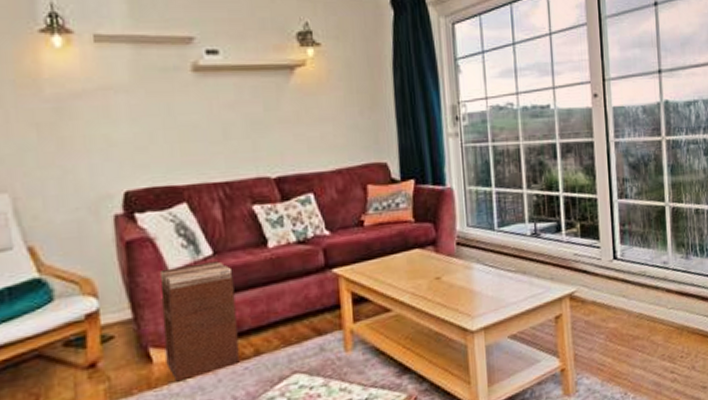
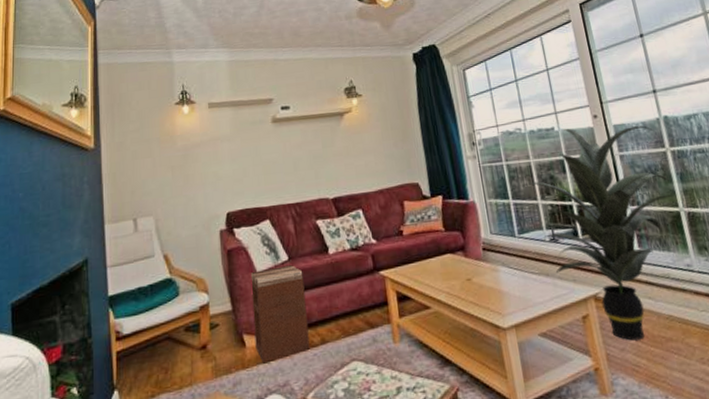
indoor plant: none [507,106,661,340] -> present [521,125,672,341]

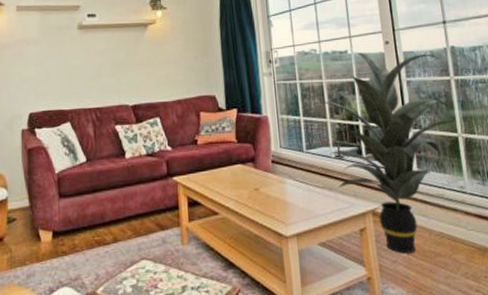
nightstand: present [250,264,310,364] -> none [49,165,102,258]

